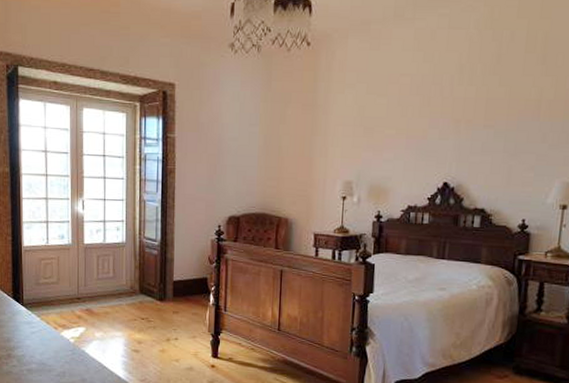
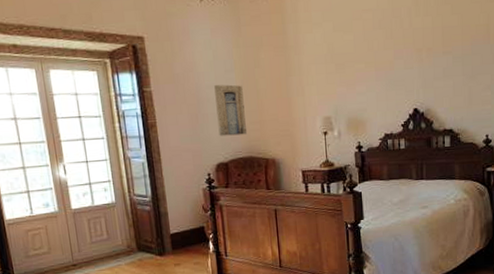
wall art: none [235,138,265,190] -> present [214,84,248,136]

